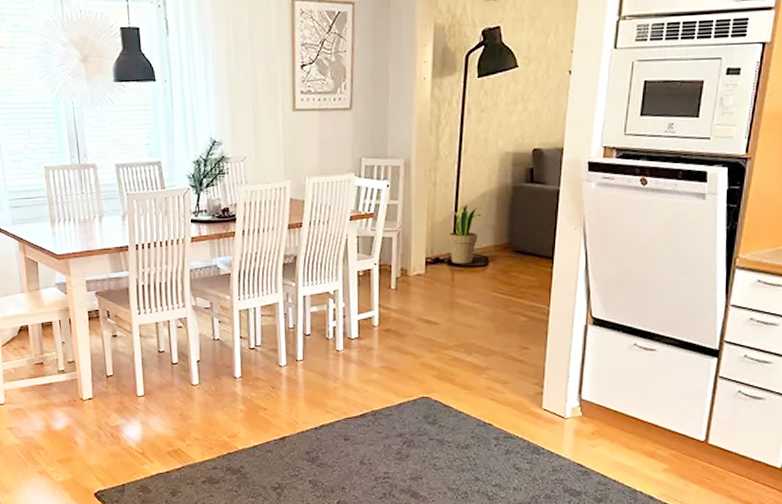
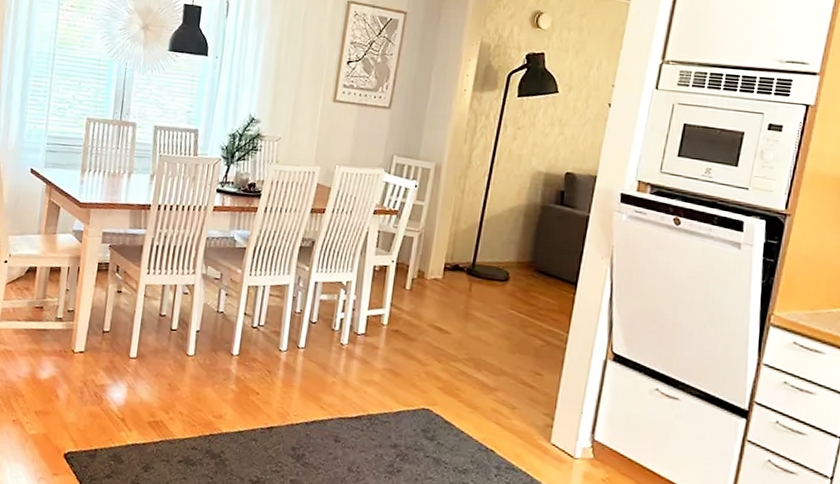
potted plant: present [448,204,481,265] -> none [470,216,506,277]

